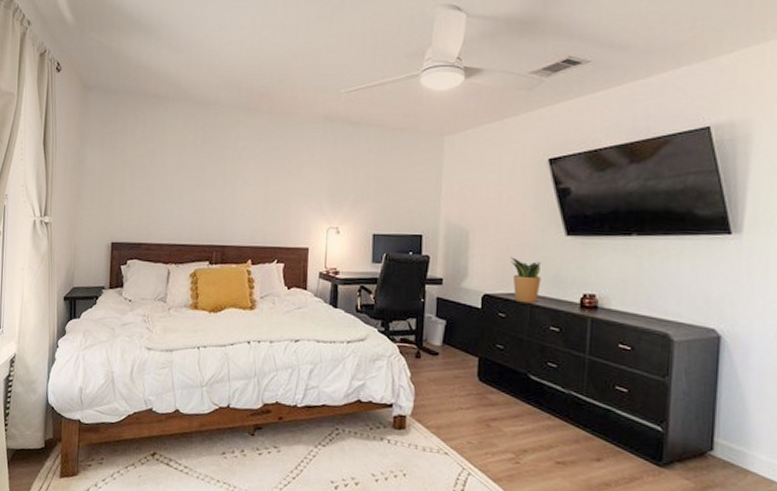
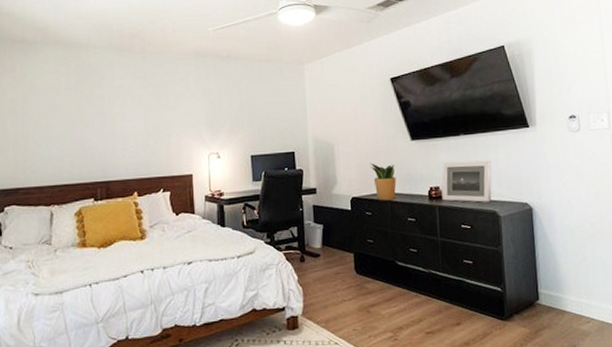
picture frame: none [597,266,670,321] -> present [441,160,492,203]

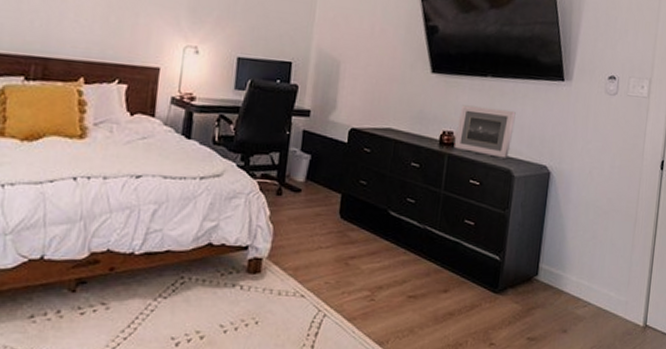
potted plant: present [370,163,397,201] -> none [378,91,408,139]

